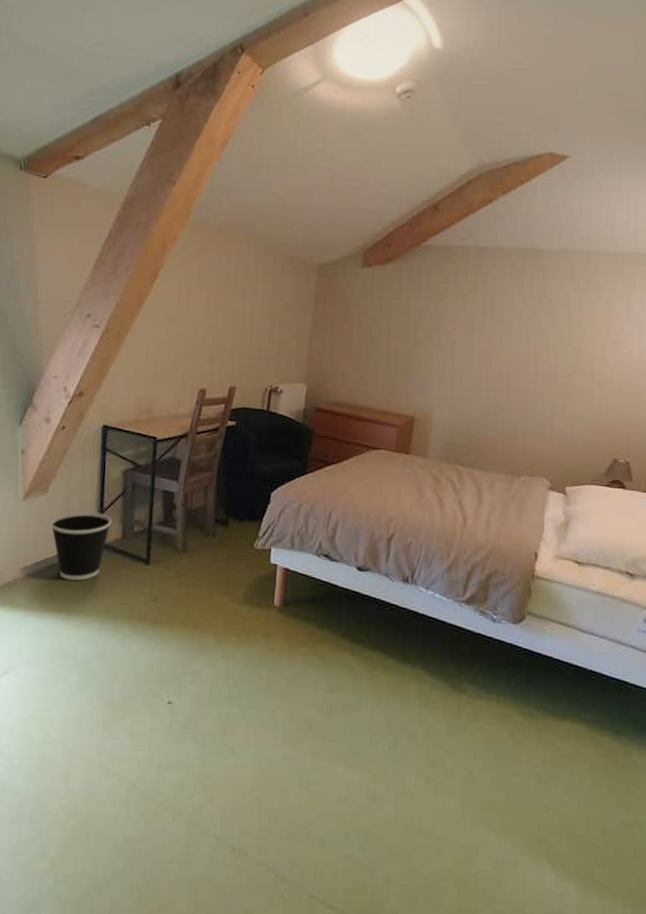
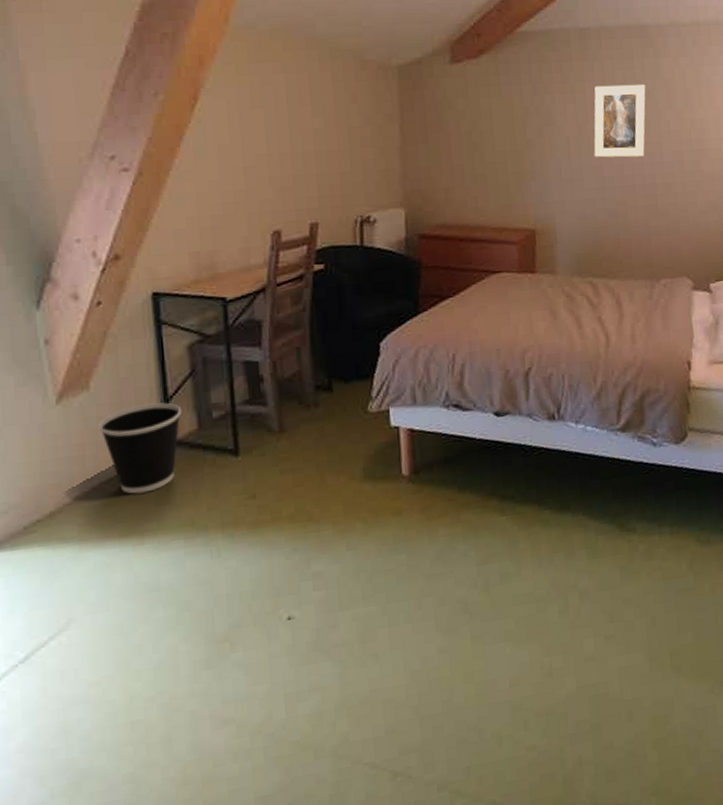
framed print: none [476,299,531,366] -> present [594,84,646,158]

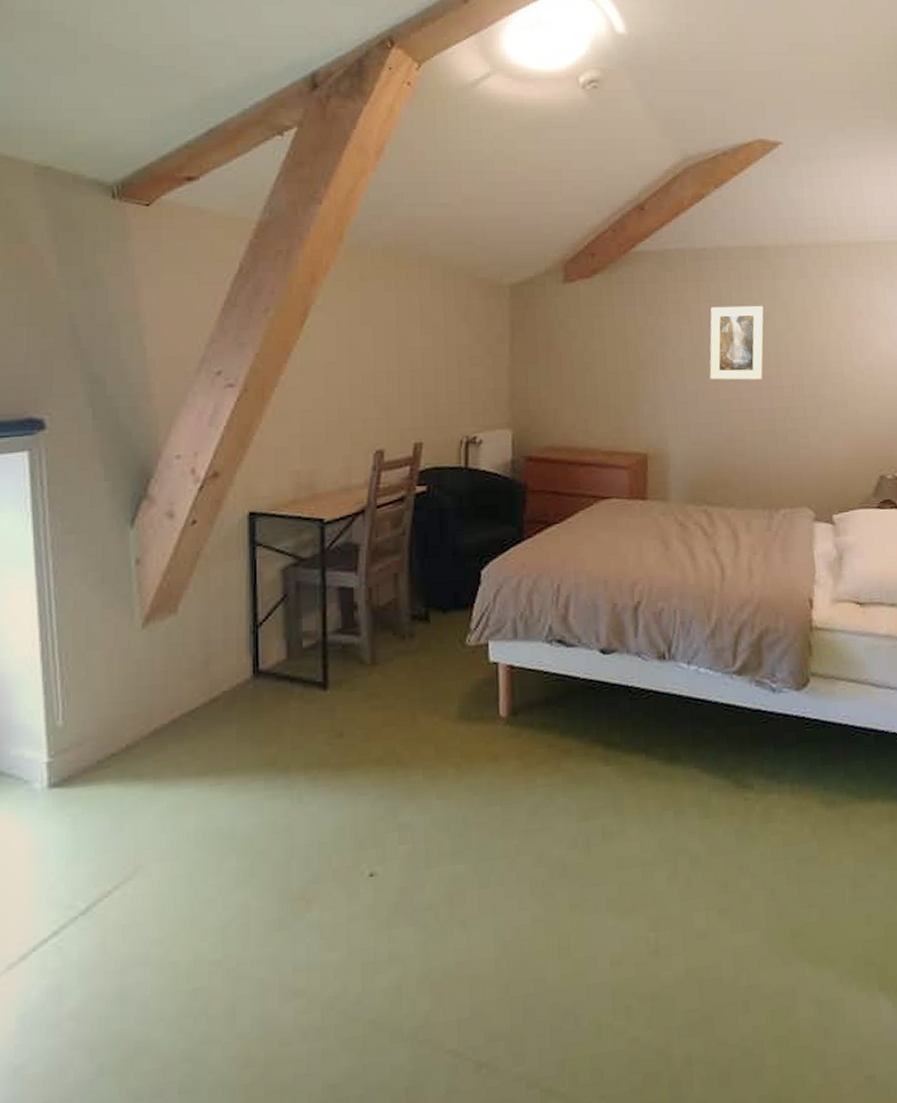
wastebasket: present [99,402,182,494] -> none [184,629,271,729]

